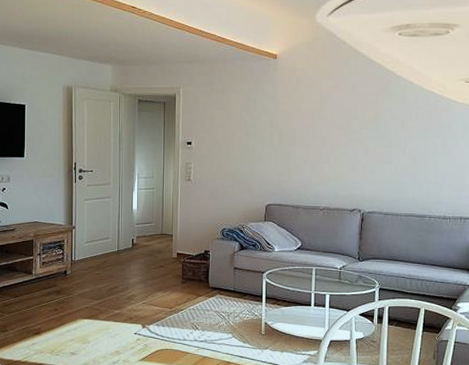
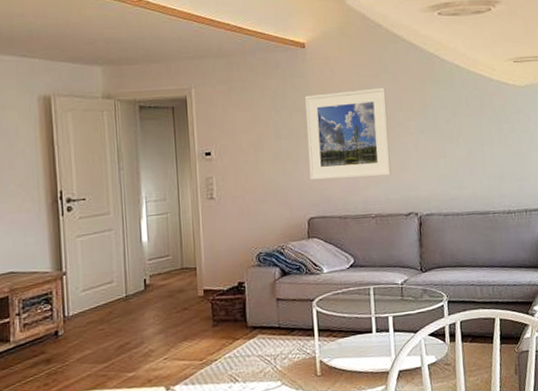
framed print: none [271,97,343,175] -> present [305,87,391,181]

